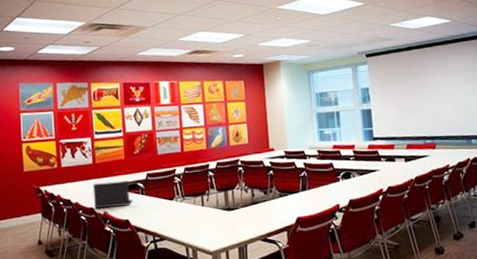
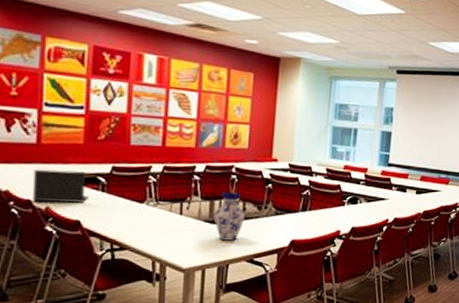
vase: none [229,182,255,224] -> present [213,192,246,241]

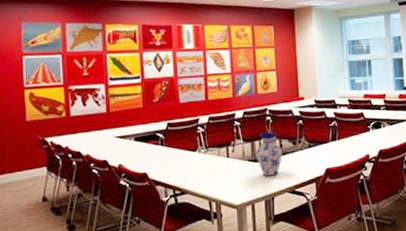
laptop: present [32,168,89,204] -> none [106,131,151,162]

